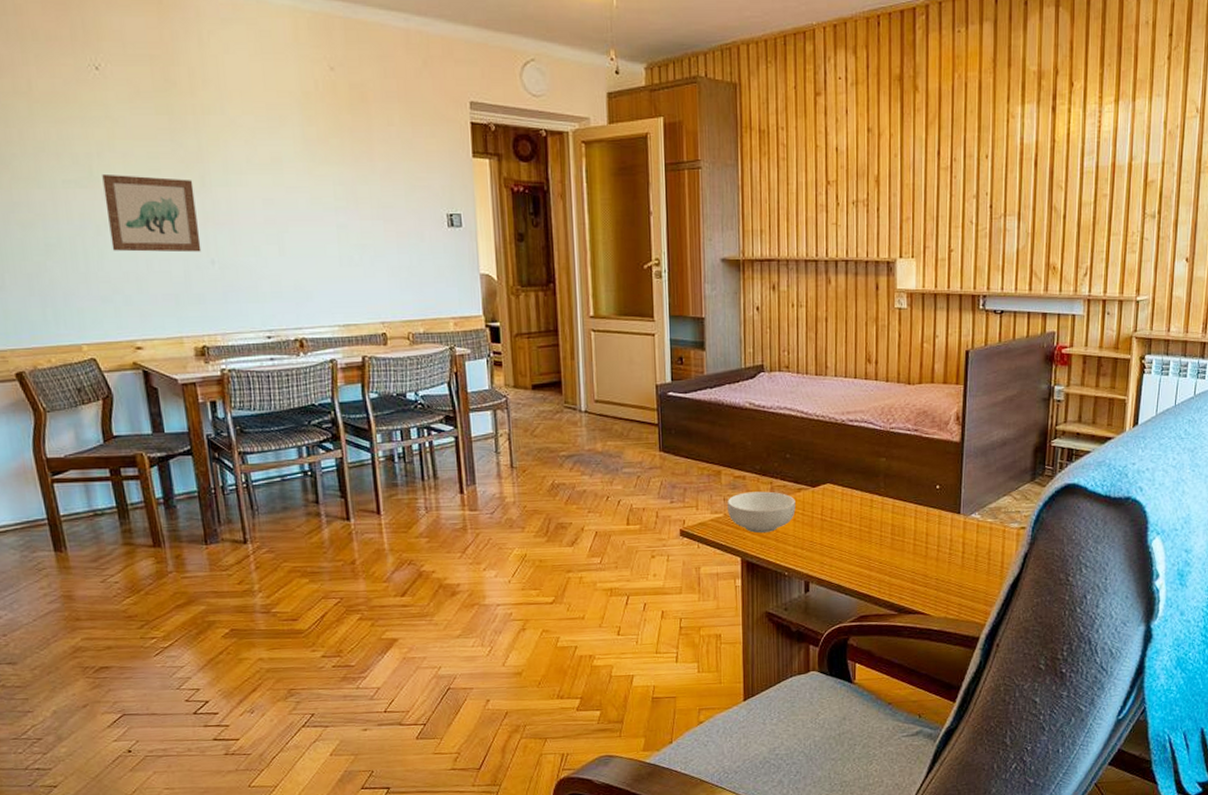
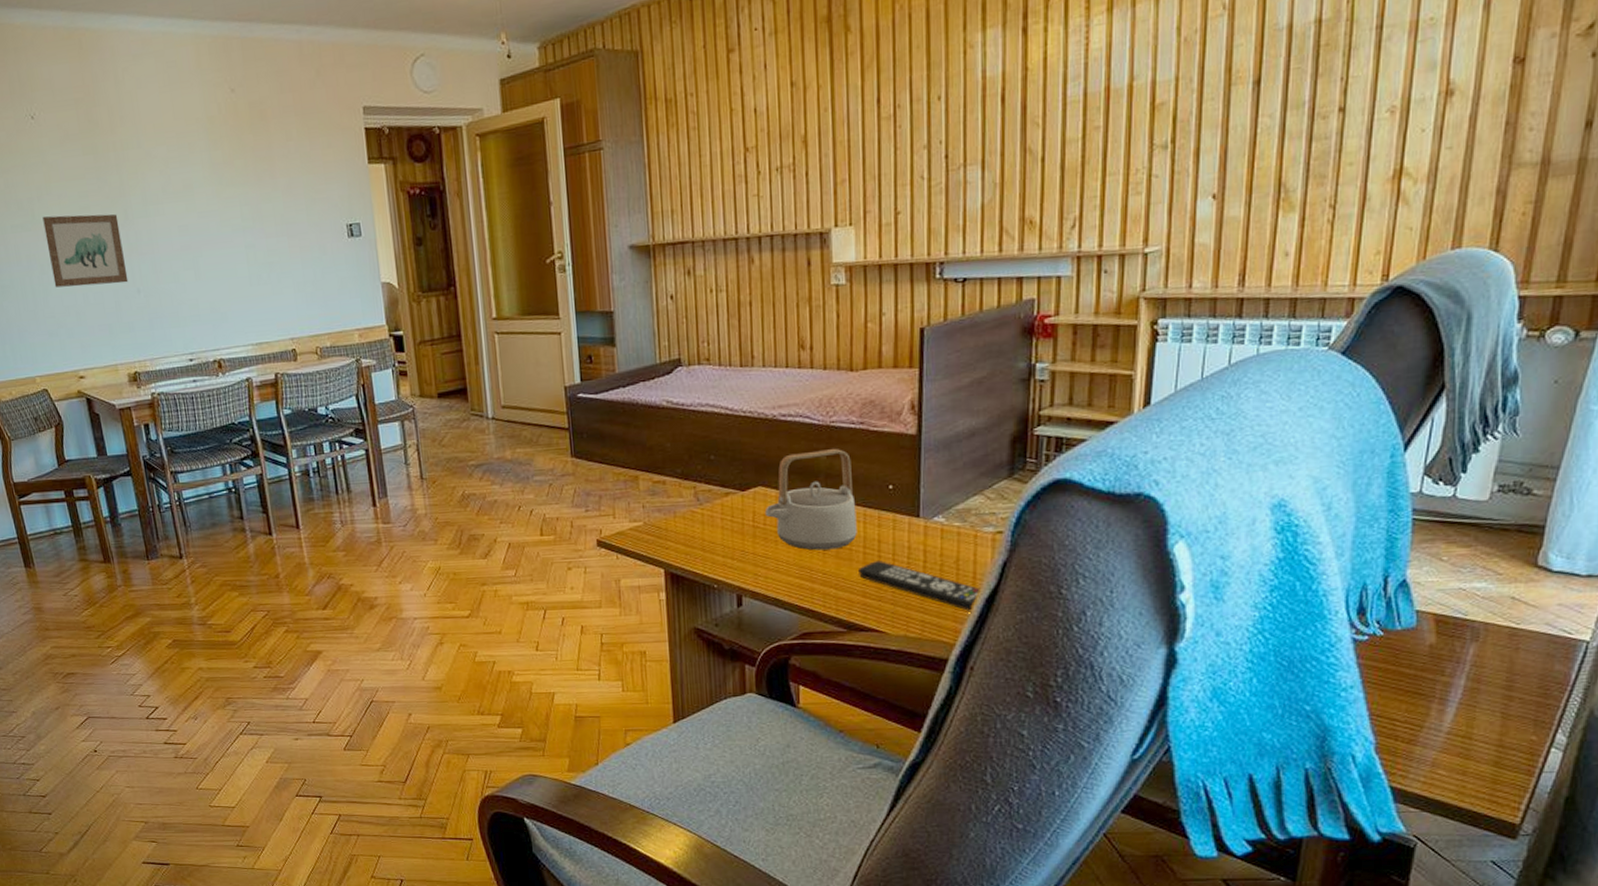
cereal bowl: present [728,491,796,534] -> none [647,496,723,543]
teapot: none [831,451,909,542] -> present [764,448,857,551]
remote control: none [909,550,1006,597] -> present [859,559,980,612]

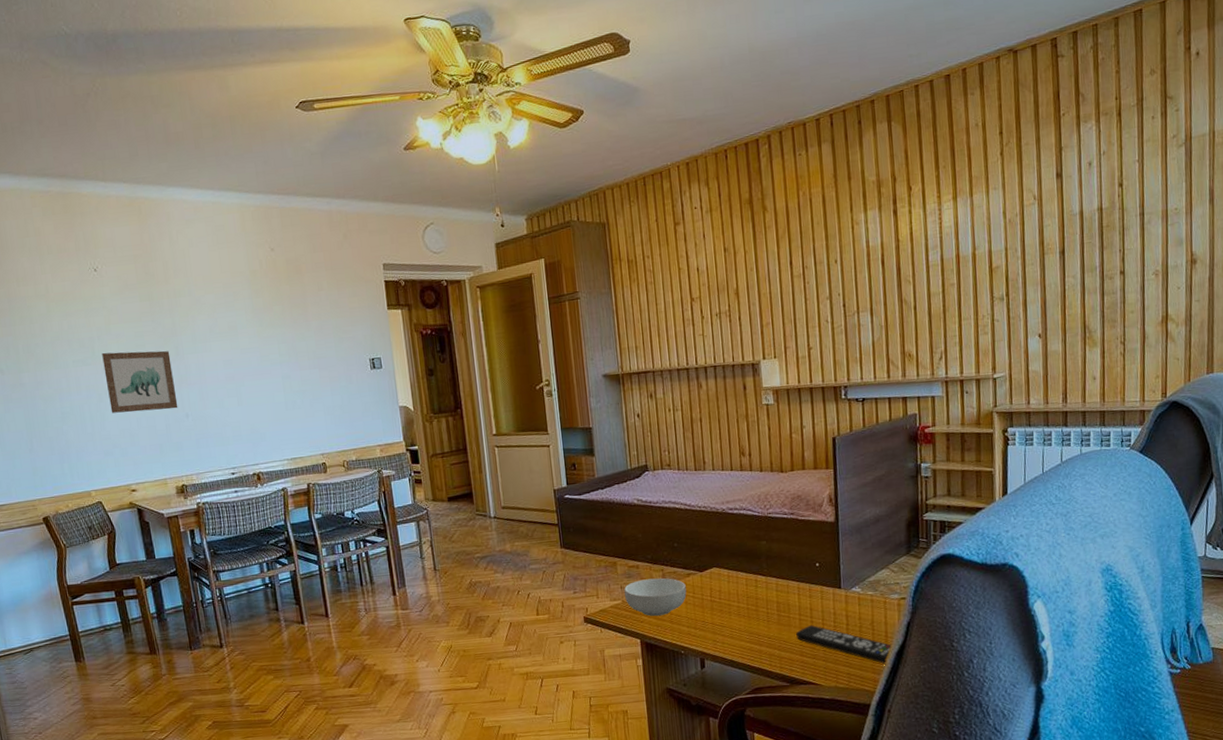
cereal bowl: none [647,496,723,543] -> present [624,578,687,617]
teapot: present [764,448,857,551] -> none [719,534,794,619]

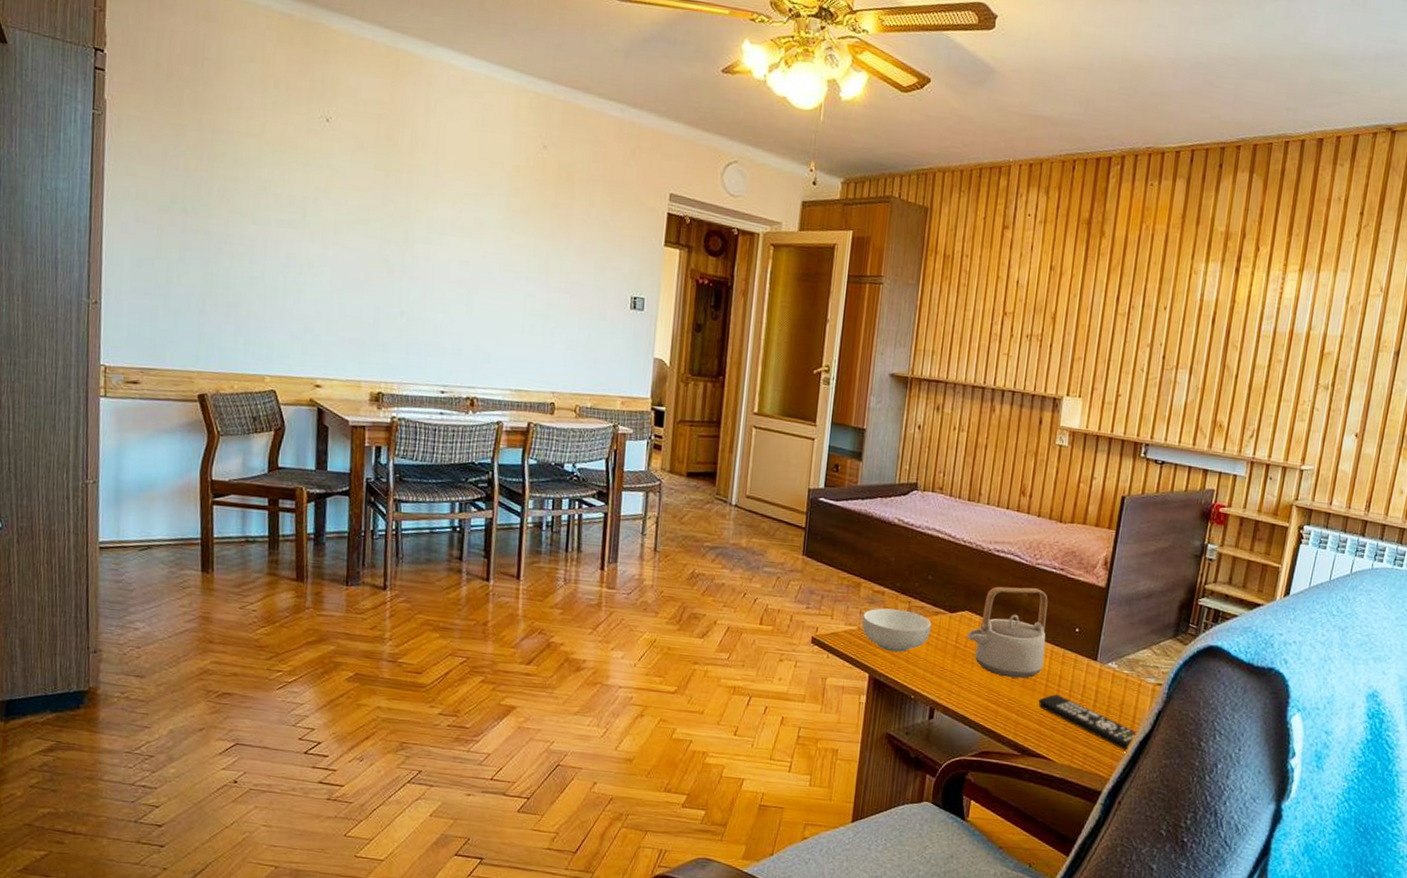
wall art: present [102,350,178,413] -> none [310,218,397,303]
teapot: none [719,534,794,619] -> present [967,586,1048,679]

